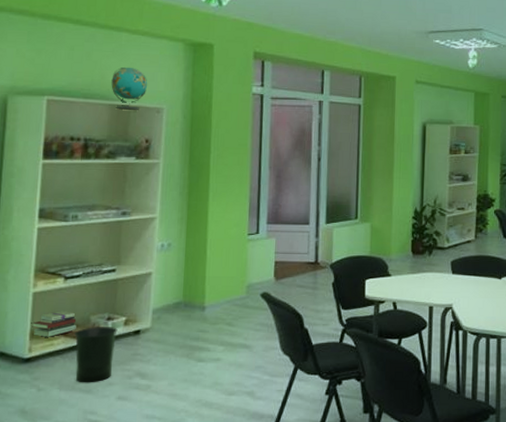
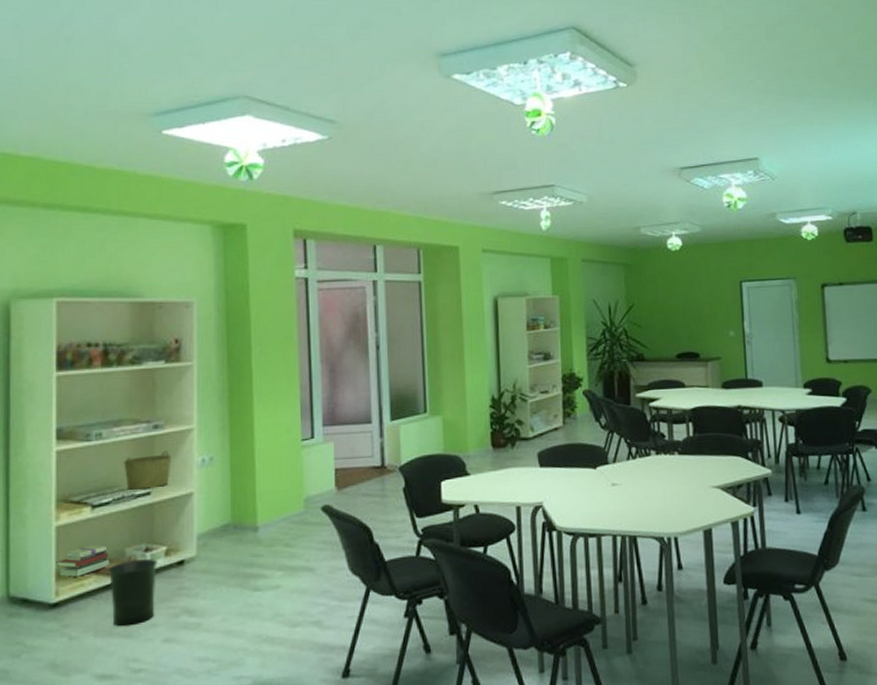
basket: none [94,235,134,267] -> present [124,451,170,491]
globe: present [111,67,148,110] -> none [130,257,173,307]

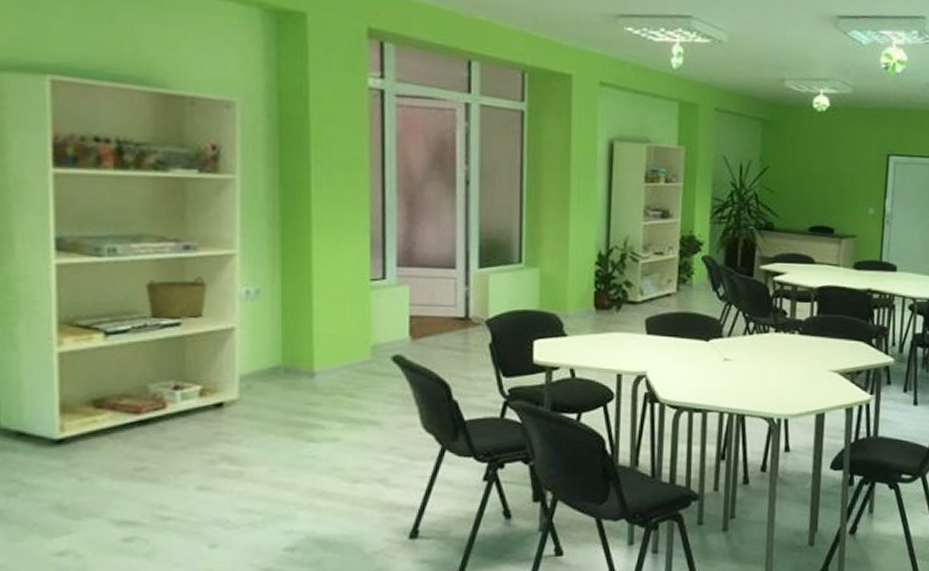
books: present [57,544,109,577] -> none [61,377,129,412]
waste bin: present [108,559,158,626] -> none [127,398,190,469]

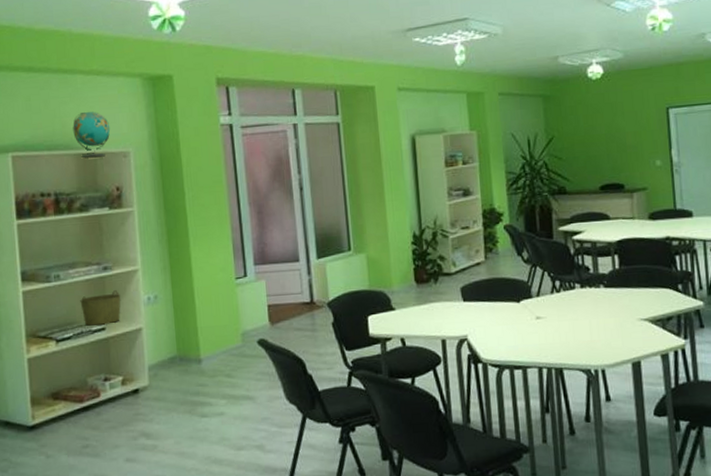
globe: none [151,38,209,103] -> present [73,111,111,159]

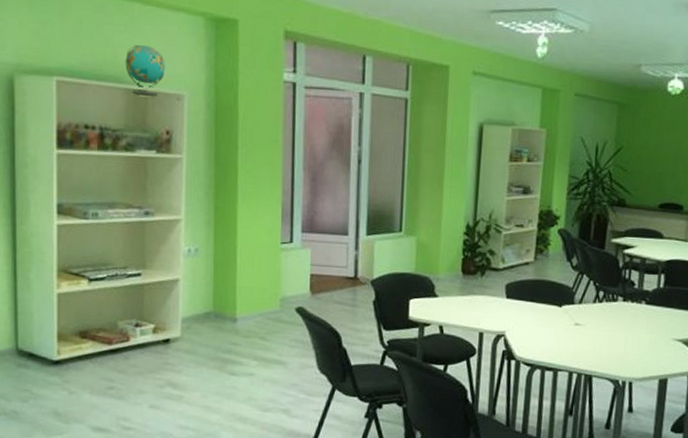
basket: present [80,290,121,327] -> none [117,237,159,271]

